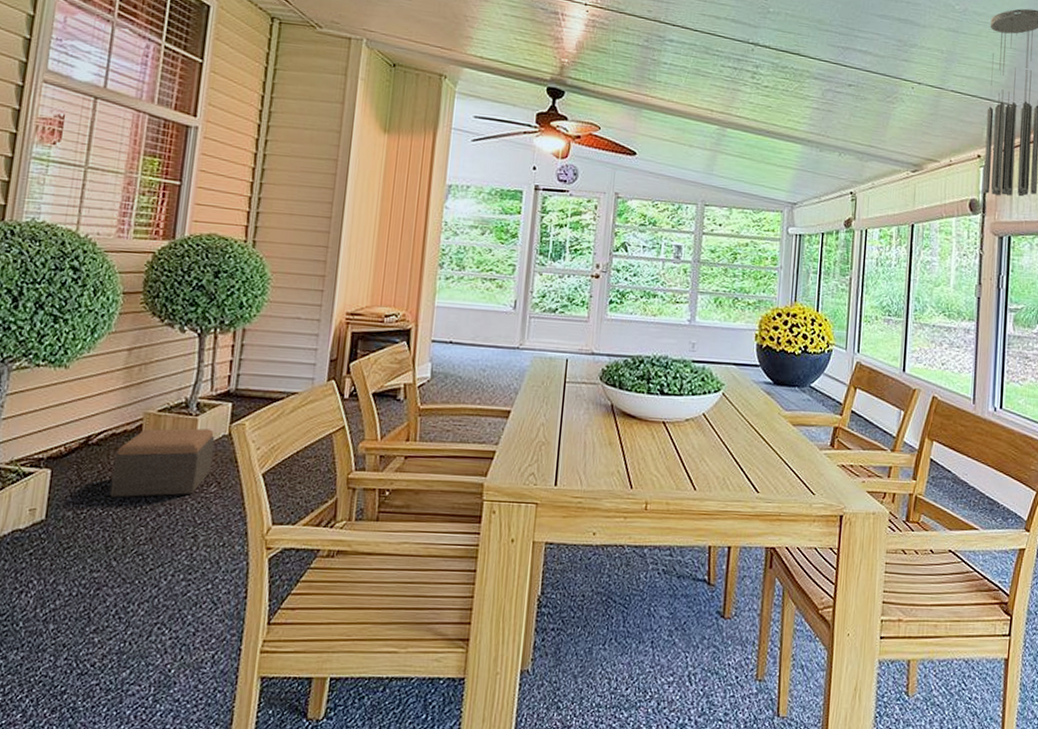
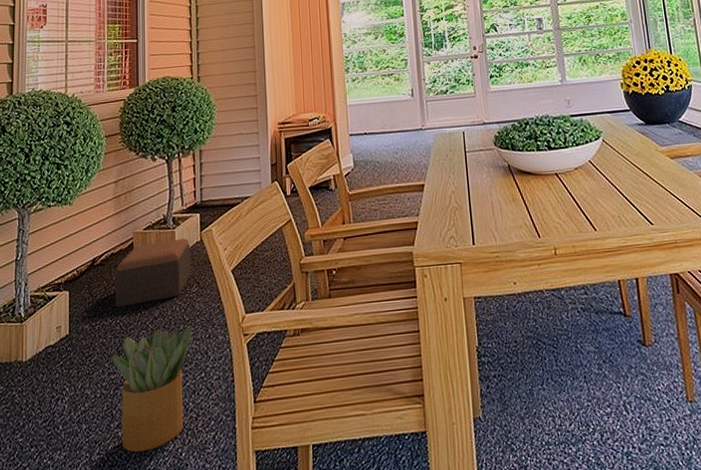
potted plant: none [97,528,203,662] -> present [112,328,192,452]

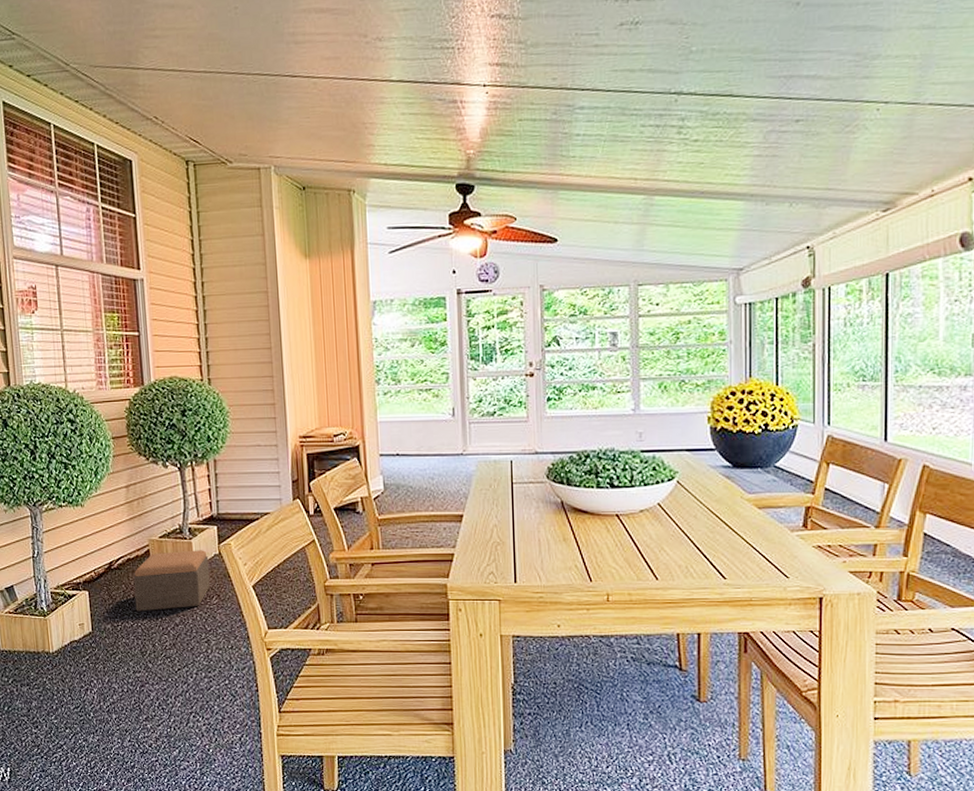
potted plant: present [112,328,192,452] -> none [136,635,214,744]

